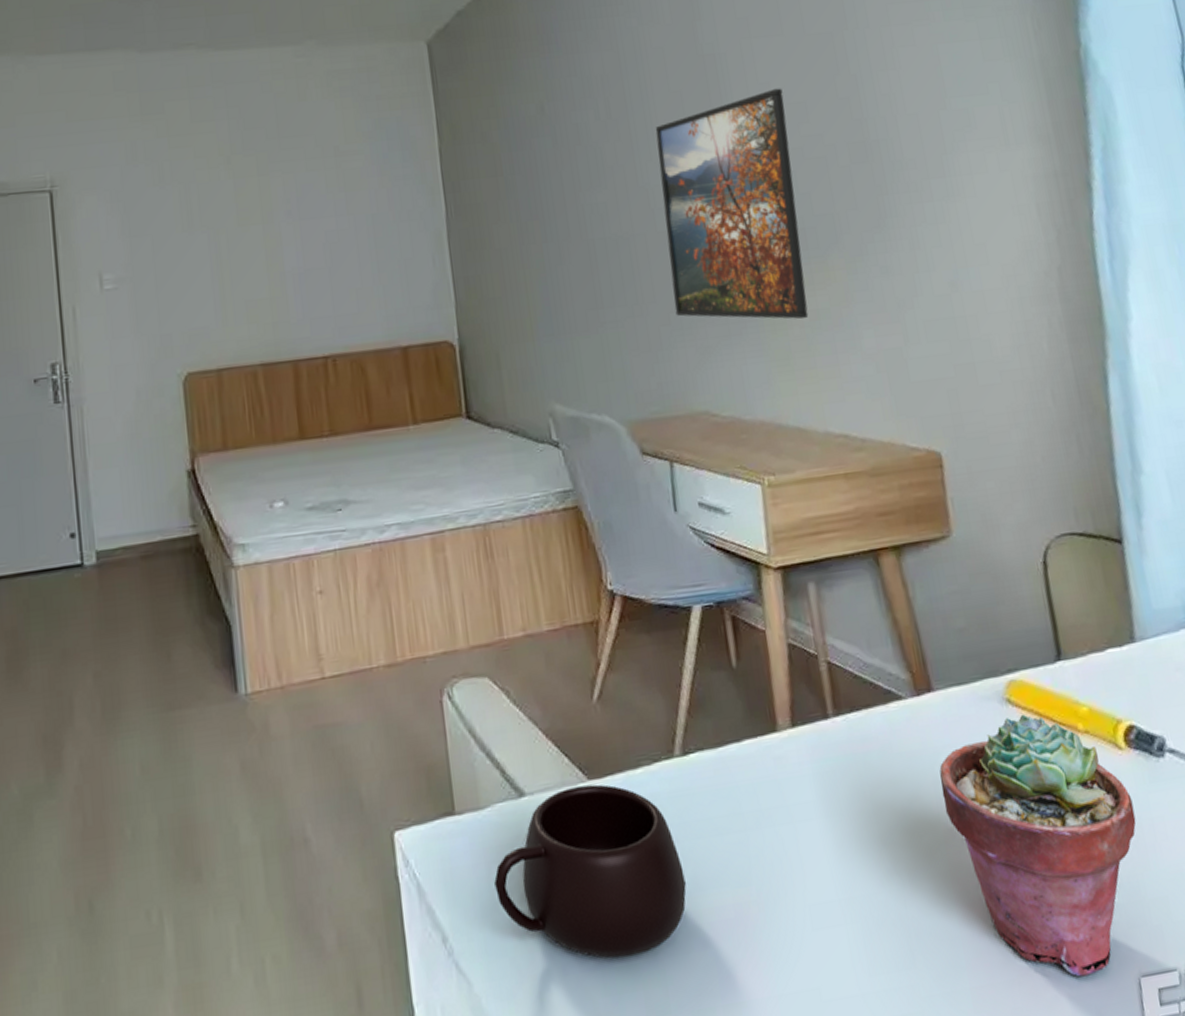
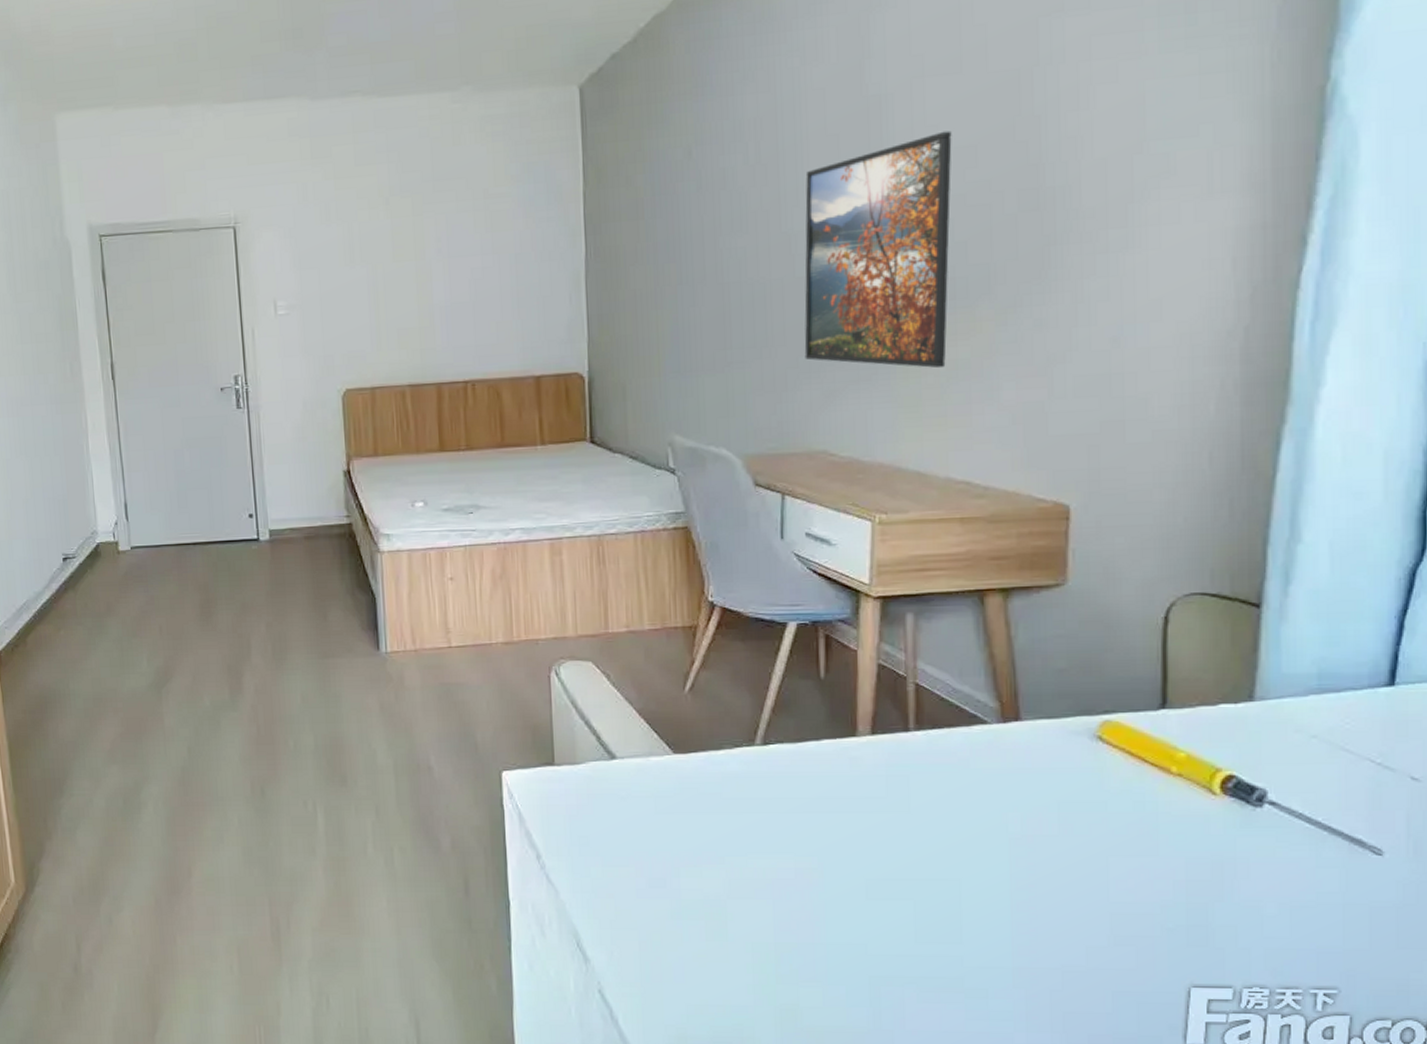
mug: present [494,784,687,958] -> none [584,757,753,893]
potted succulent: present [939,714,1136,977] -> none [1014,751,1217,977]

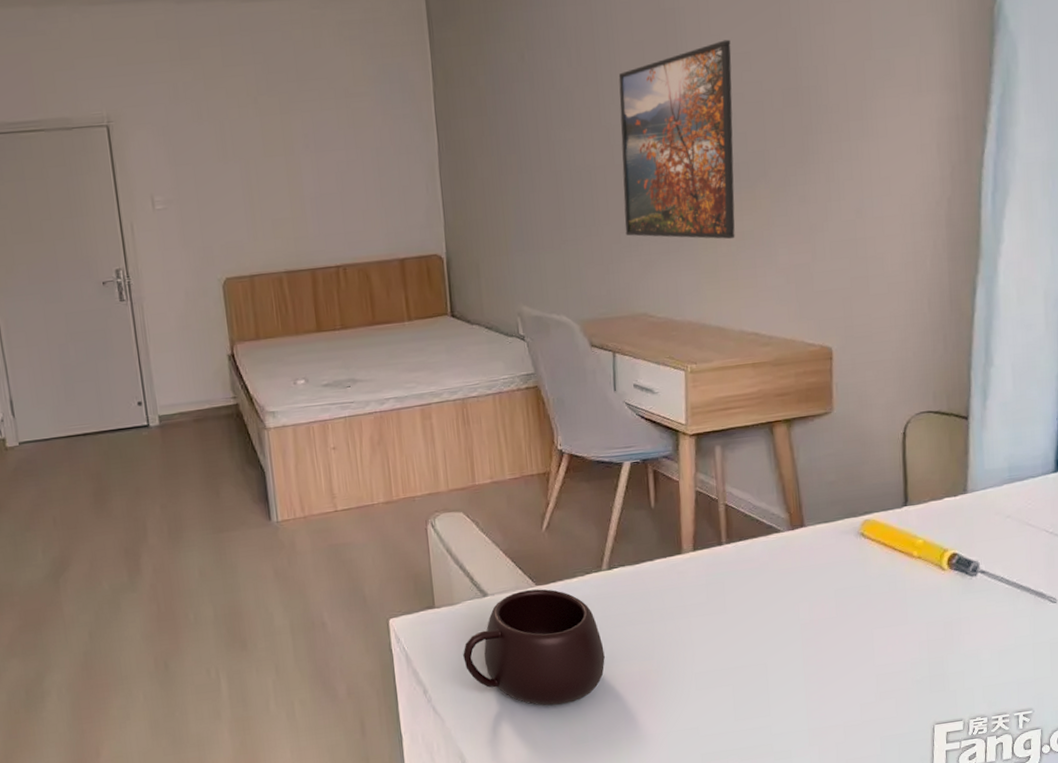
mug: none [584,757,753,893] -> present [463,589,605,706]

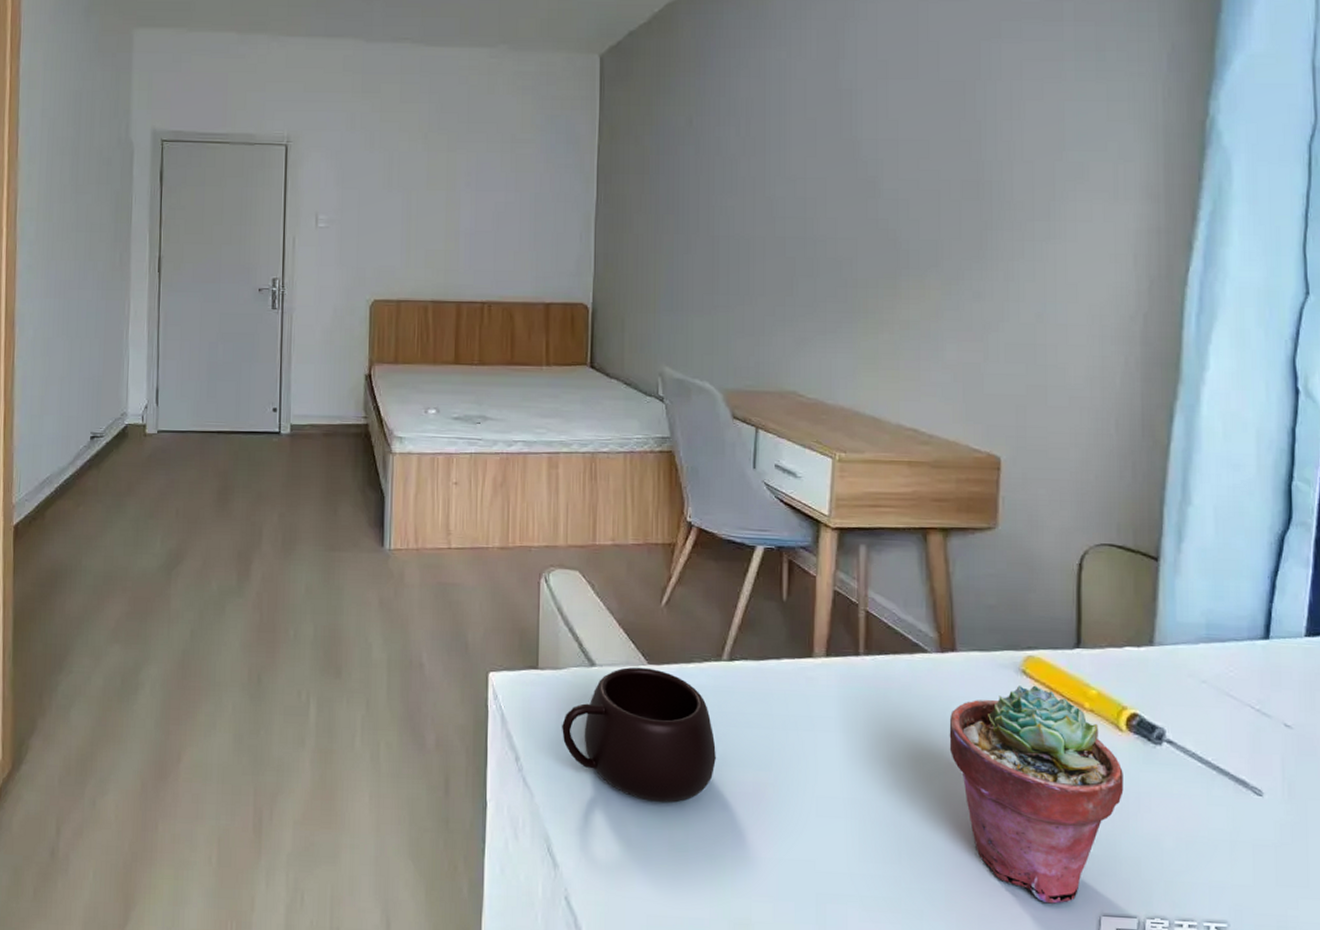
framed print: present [618,39,735,240] -> none [780,125,909,327]
potted succulent: none [803,544,948,724] -> present [949,685,1124,904]

